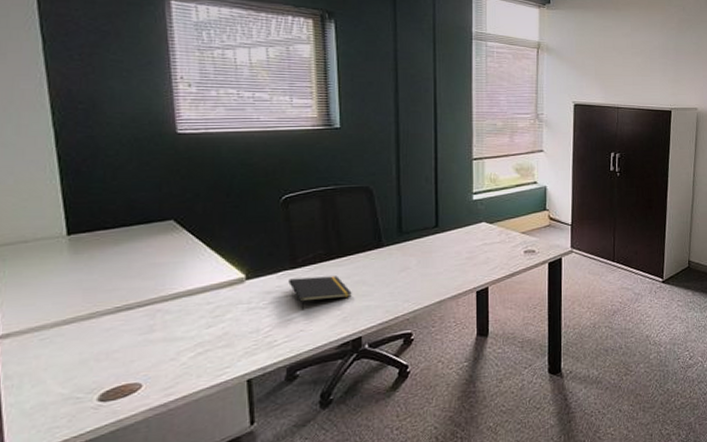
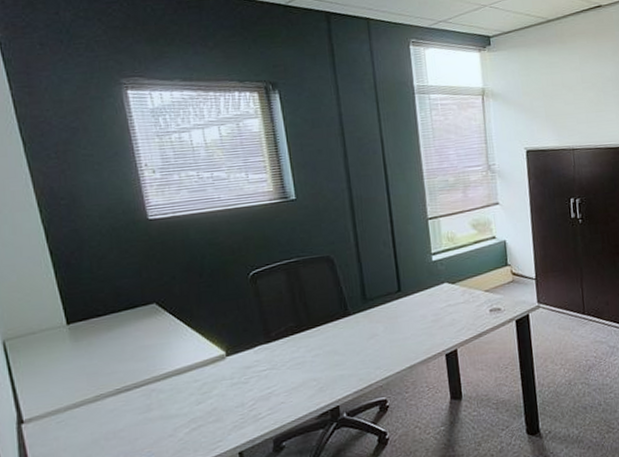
notepad: present [288,276,352,310] -> none [265,347,325,383]

